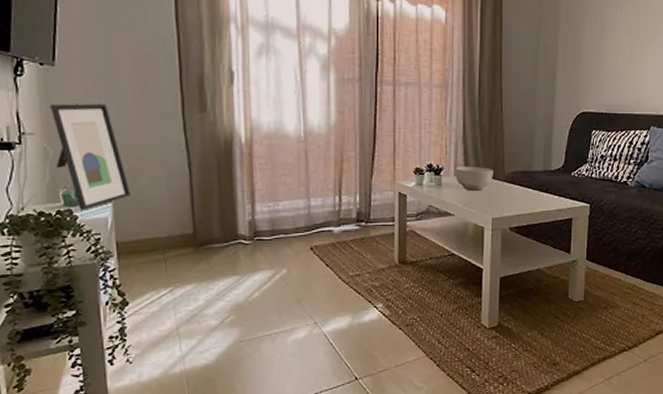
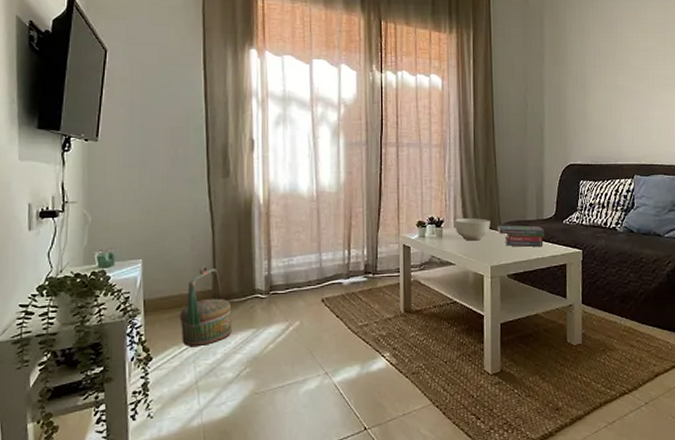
picture frame: present [50,102,130,210] -> none [92,172,159,271]
decorative basket: none [156,207,214,293] -> present [179,265,232,347]
books: none [501,175,551,199] -> present [498,225,545,247]

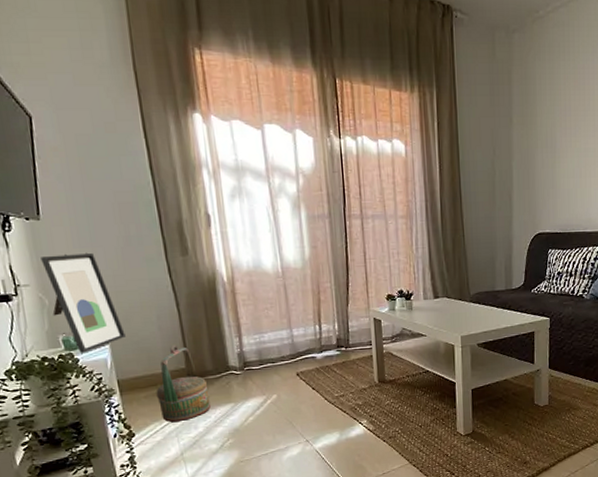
picture frame: none [92,172,159,271] -> present [41,252,126,353]
bowl: present [454,217,491,241] -> none [424,289,460,313]
books: present [498,225,545,247] -> none [467,295,513,317]

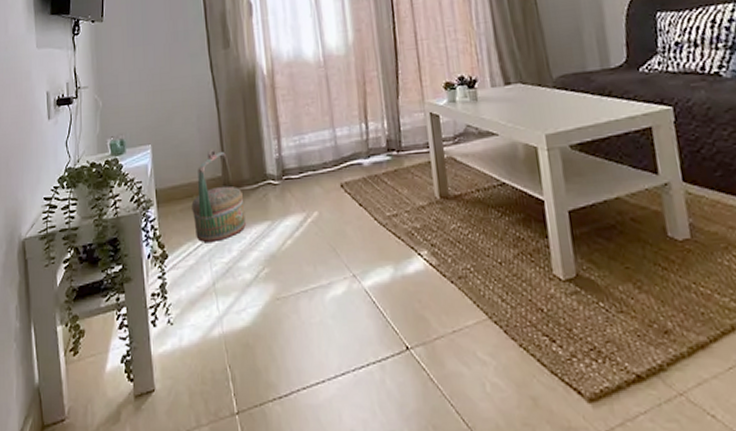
picture frame: present [41,252,126,353] -> none [100,51,166,159]

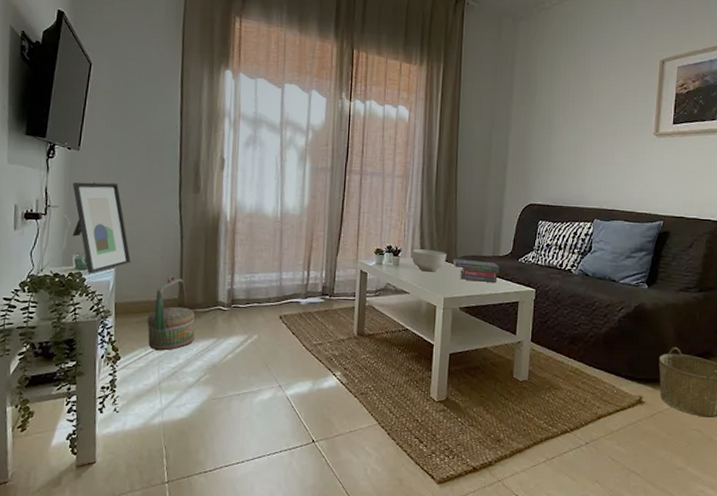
picture frame: none [100,51,166,159] -> present [72,181,131,274]
bowl: none [491,73,539,104] -> present [411,248,447,272]
books: none [549,77,616,107] -> present [454,258,499,282]

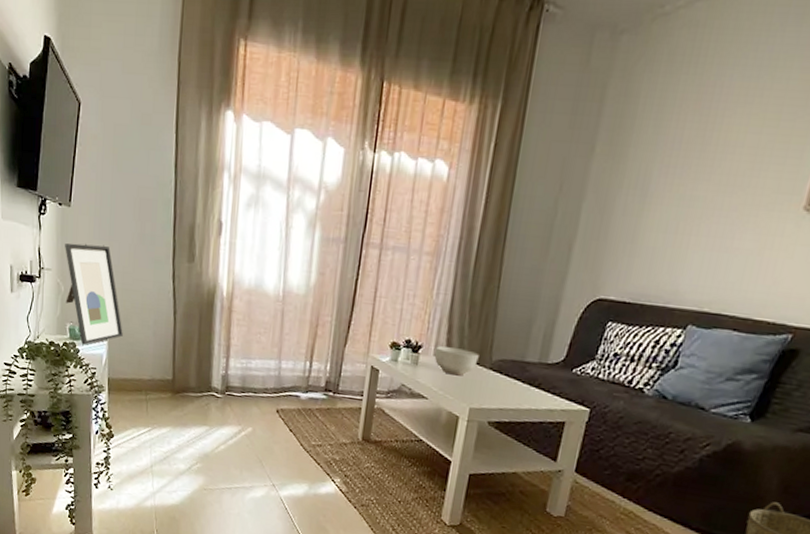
decorative basket: present [147,275,196,351] -> none [139,353,188,433]
books: present [454,258,499,282] -> none [486,361,546,396]

